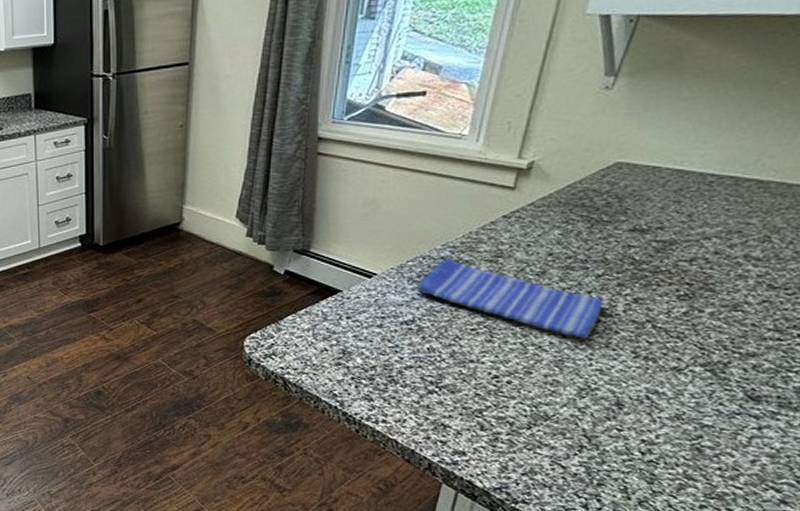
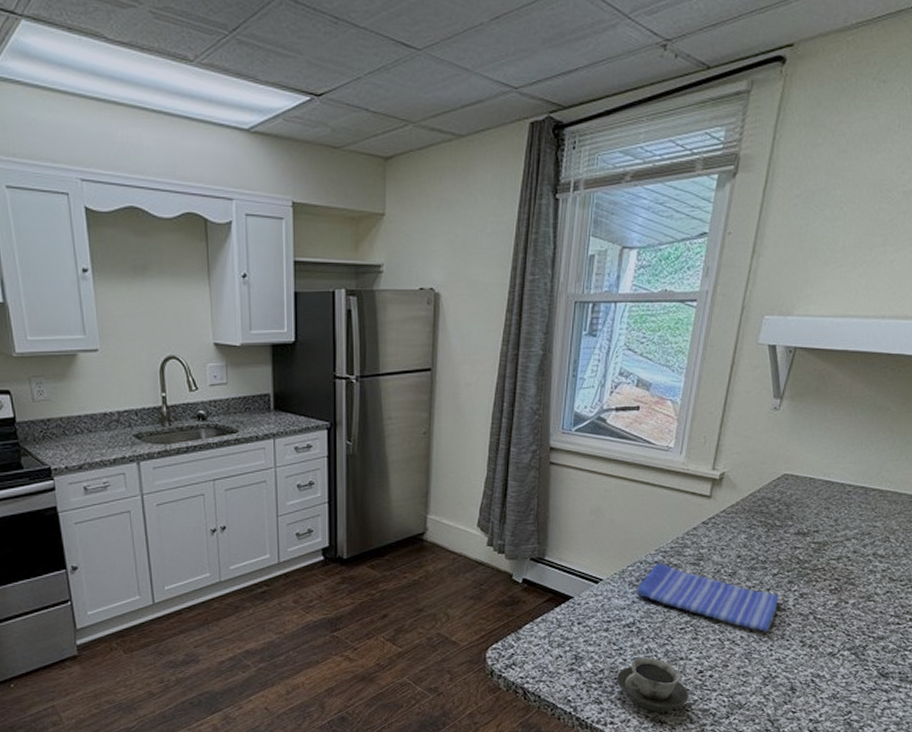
cup: none [391,356,480,416] -> present [617,657,689,712]

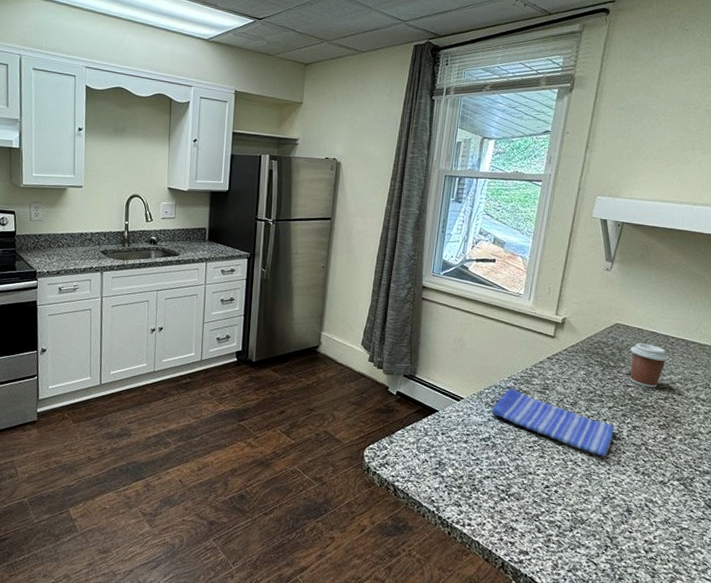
cup: present [617,657,689,712] -> none [474,468,537,520]
coffee cup: none [798,495,845,547] -> present [629,343,670,388]

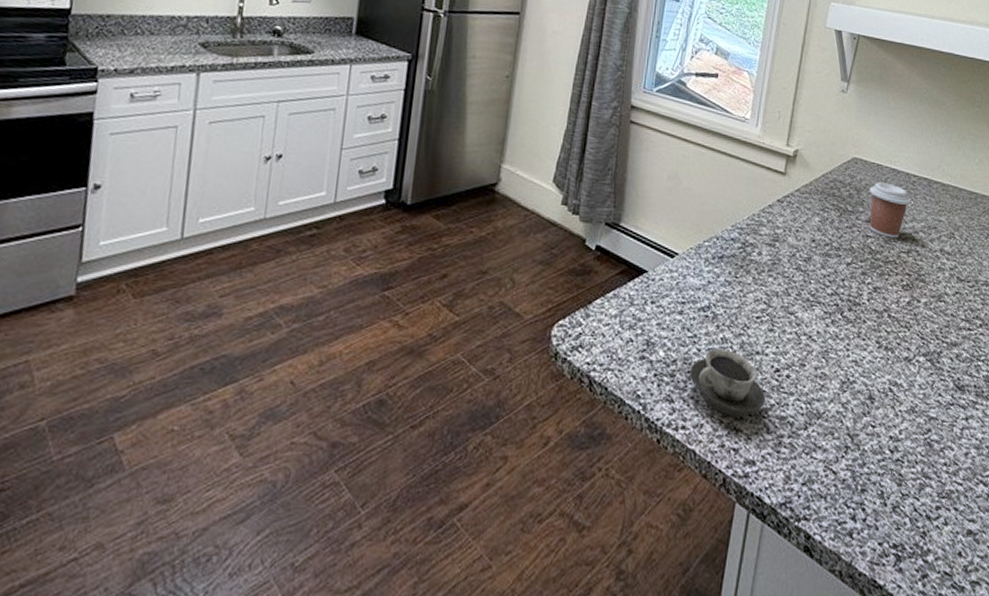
cup: none [474,468,537,520] -> present [690,348,766,418]
dish towel: present [491,388,614,457] -> none [712,240,853,328]

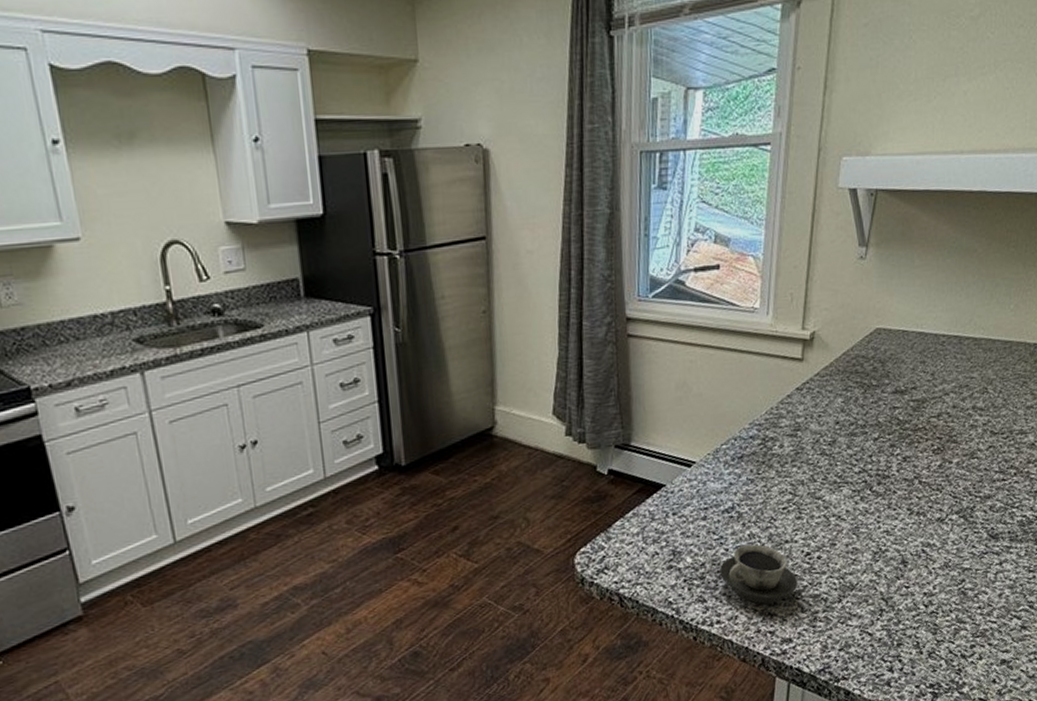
coffee cup: present [869,182,912,238] -> none [894,348,941,406]

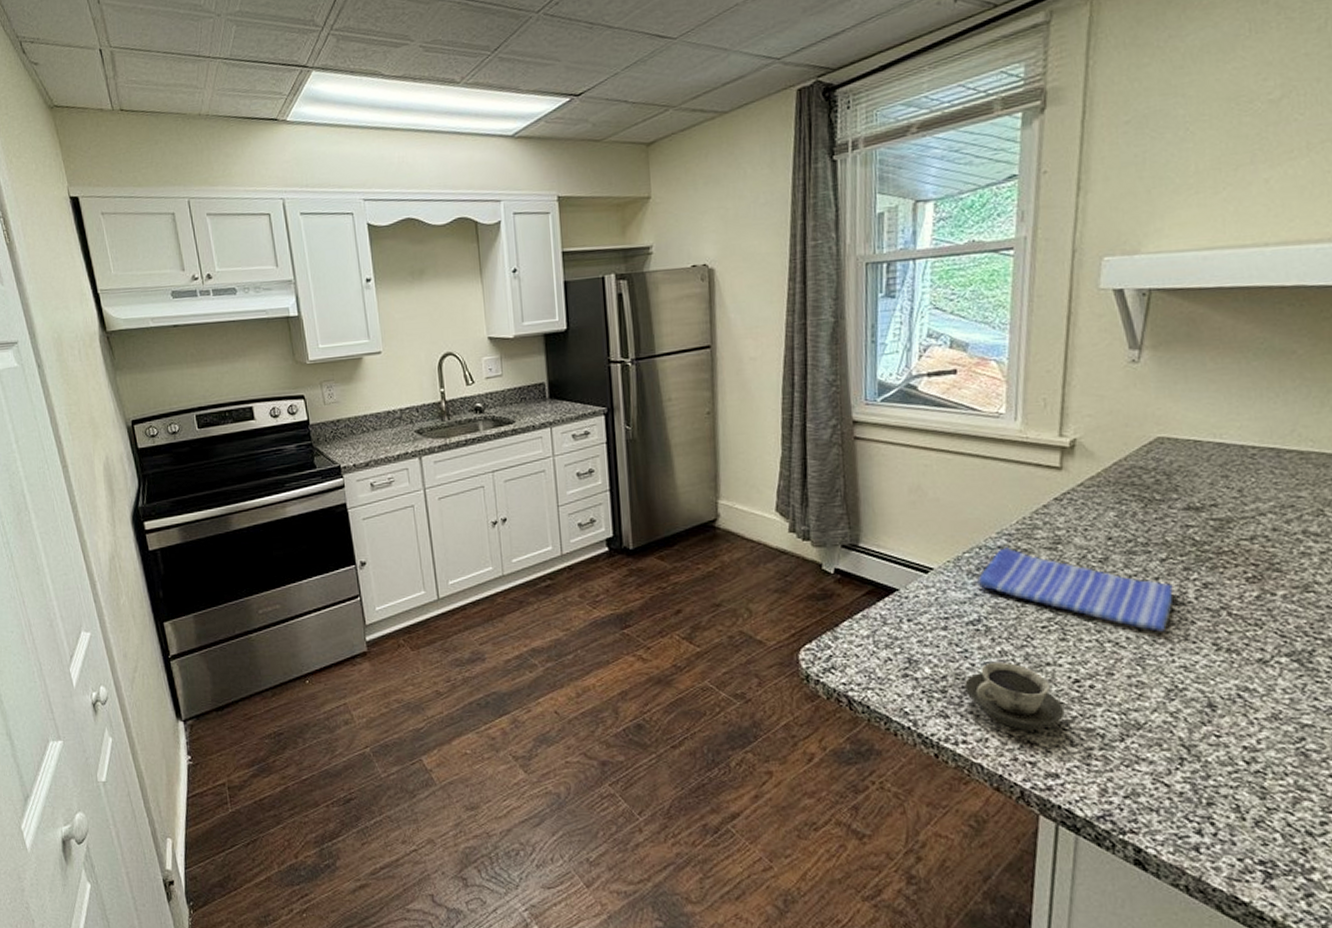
dish towel: none [732,437,882,503] -> present [977,547,1174,632]

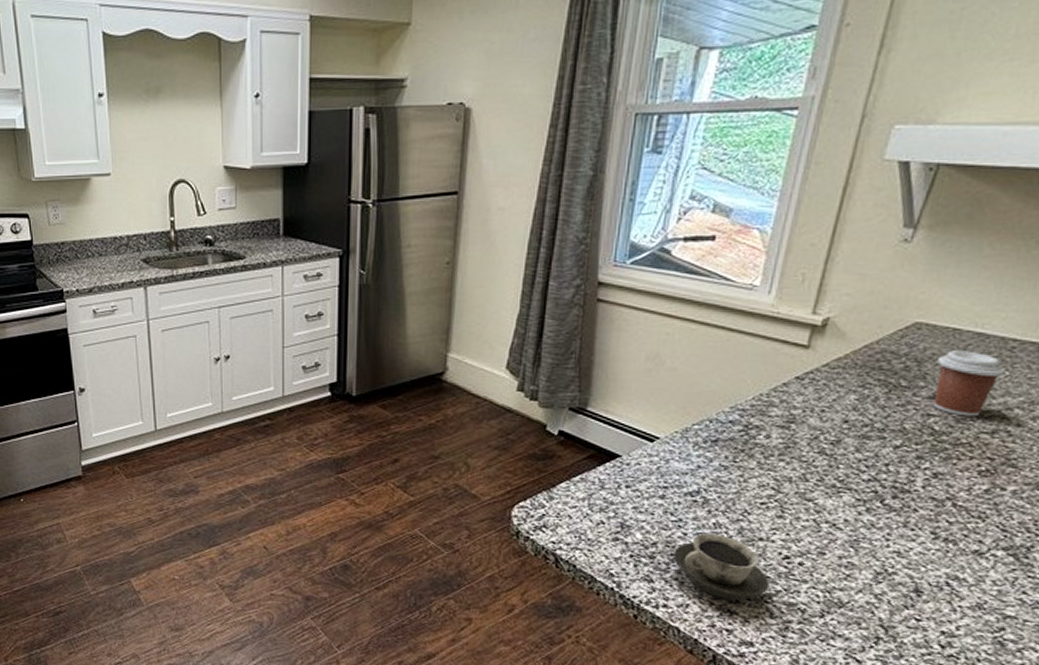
dish towel: present [977,547,1174,632] -> none [702,422,902,517]
coffee cup: none [1184,461,1252,525] -> present [932,350,1006,417]

